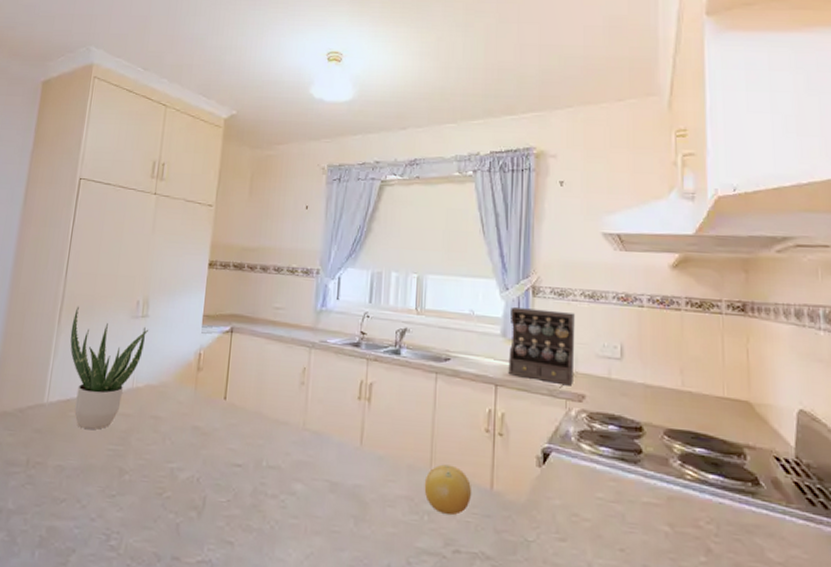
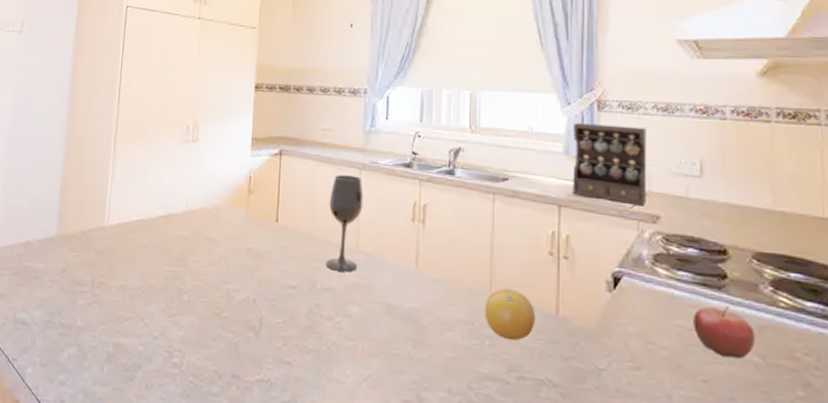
potted plant: present [70,306,148,430] -> none [125,132,199,251]
wine glass: none [272,353,312,450] -> present [325,175,364,272]
fruit: none [612,479,666,529] -> present [693,305,756,359]

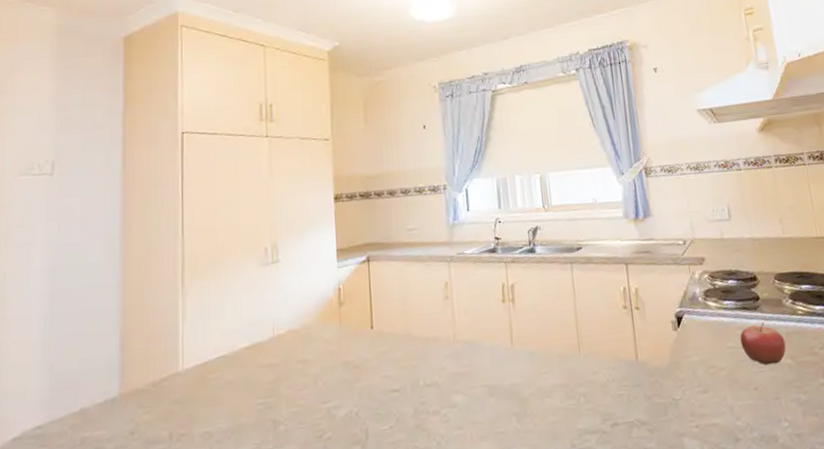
wine glass: present [325,175,364,272] -> none [422,269,456,365]
fruit: present [484,288,536,341] -> none [575,346,621,393]
spice rack: present [572,123,647,206] -> none [628,186,693,253]

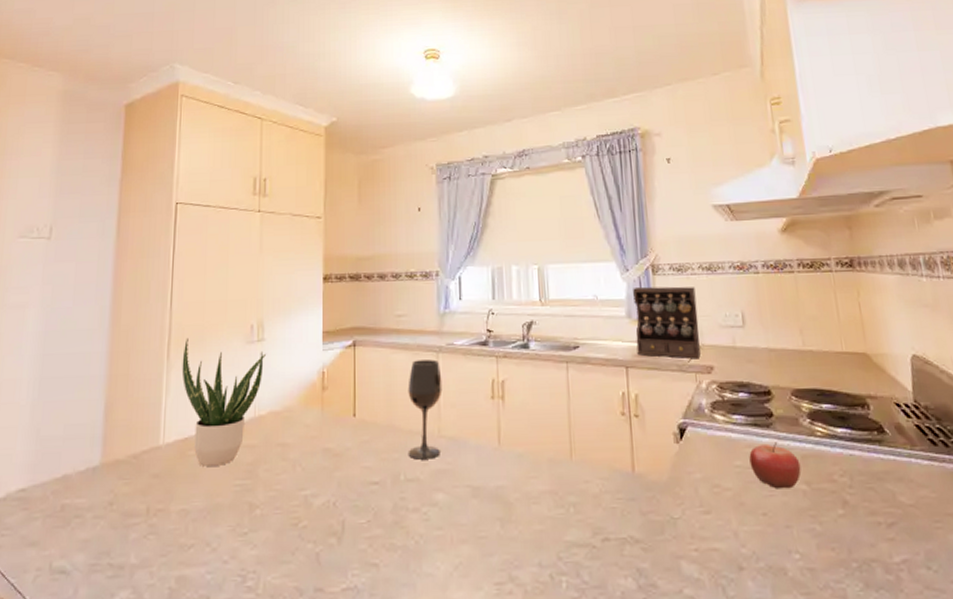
potted plant: none [197,264,281,389] -> present [182,337,266,466]
wine glass: none [422,269,456,365] -> present [408,359,443,460]
spice rack: none [628,186,693,253] -> present [633,286,701,359]

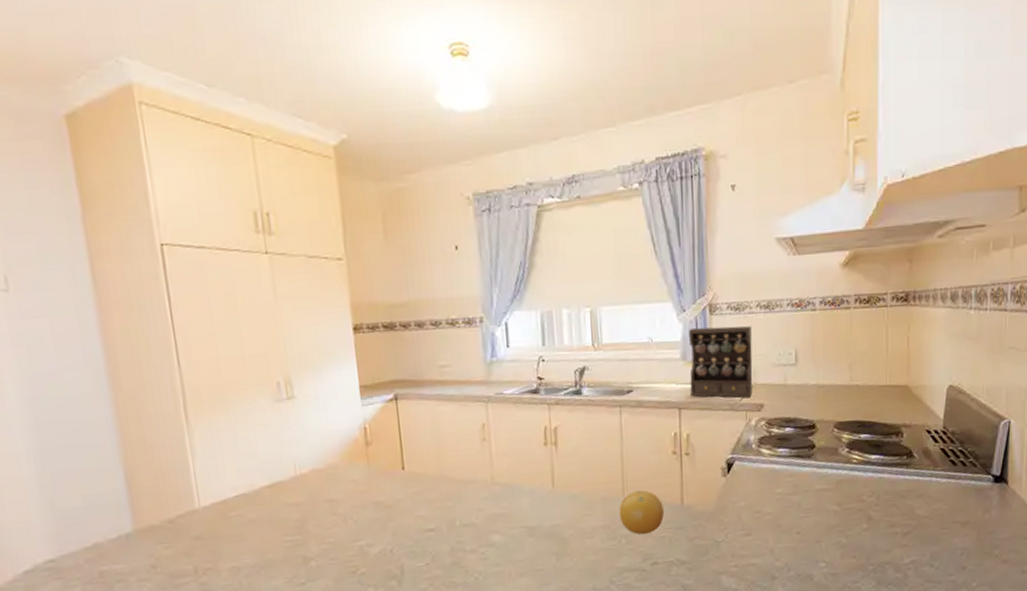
potted plant: present [182,337,266,466] -> none [203,398,299,526]
wine glass: present [408,359,443,460] -> none [457,410,495,506]
fruit: none [566,453,615,504] -> present [619,490,665,535]
fruit: present [749,441,801,489] -> none [790,470,835,511]

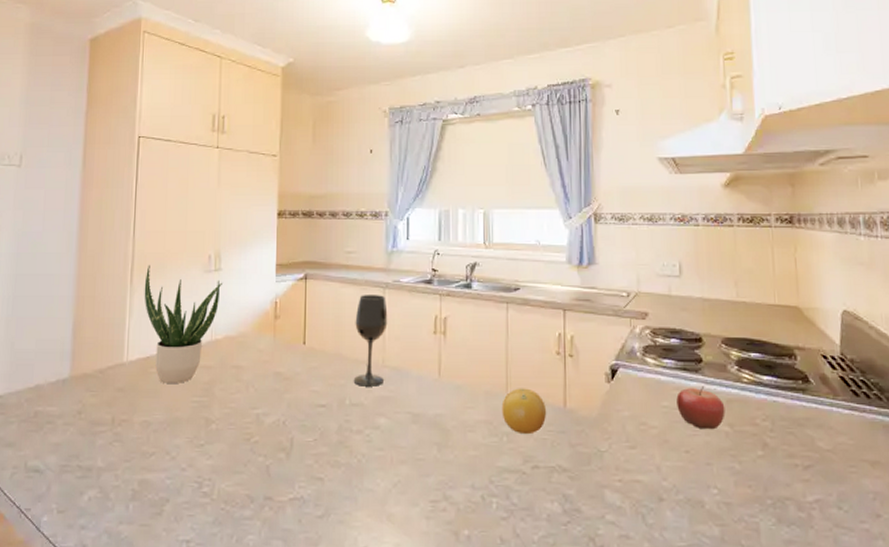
potted plant: none [203,398,299,526] -> present [144,264,222,383]
wine glass: none [457,410,495,506] -> present [353,295,388,387]
spice rack: present [689,326,753,398] -> none [575,235,637,305]
fruit: none [790,470,835,511] -> present [676,385,725,430]

